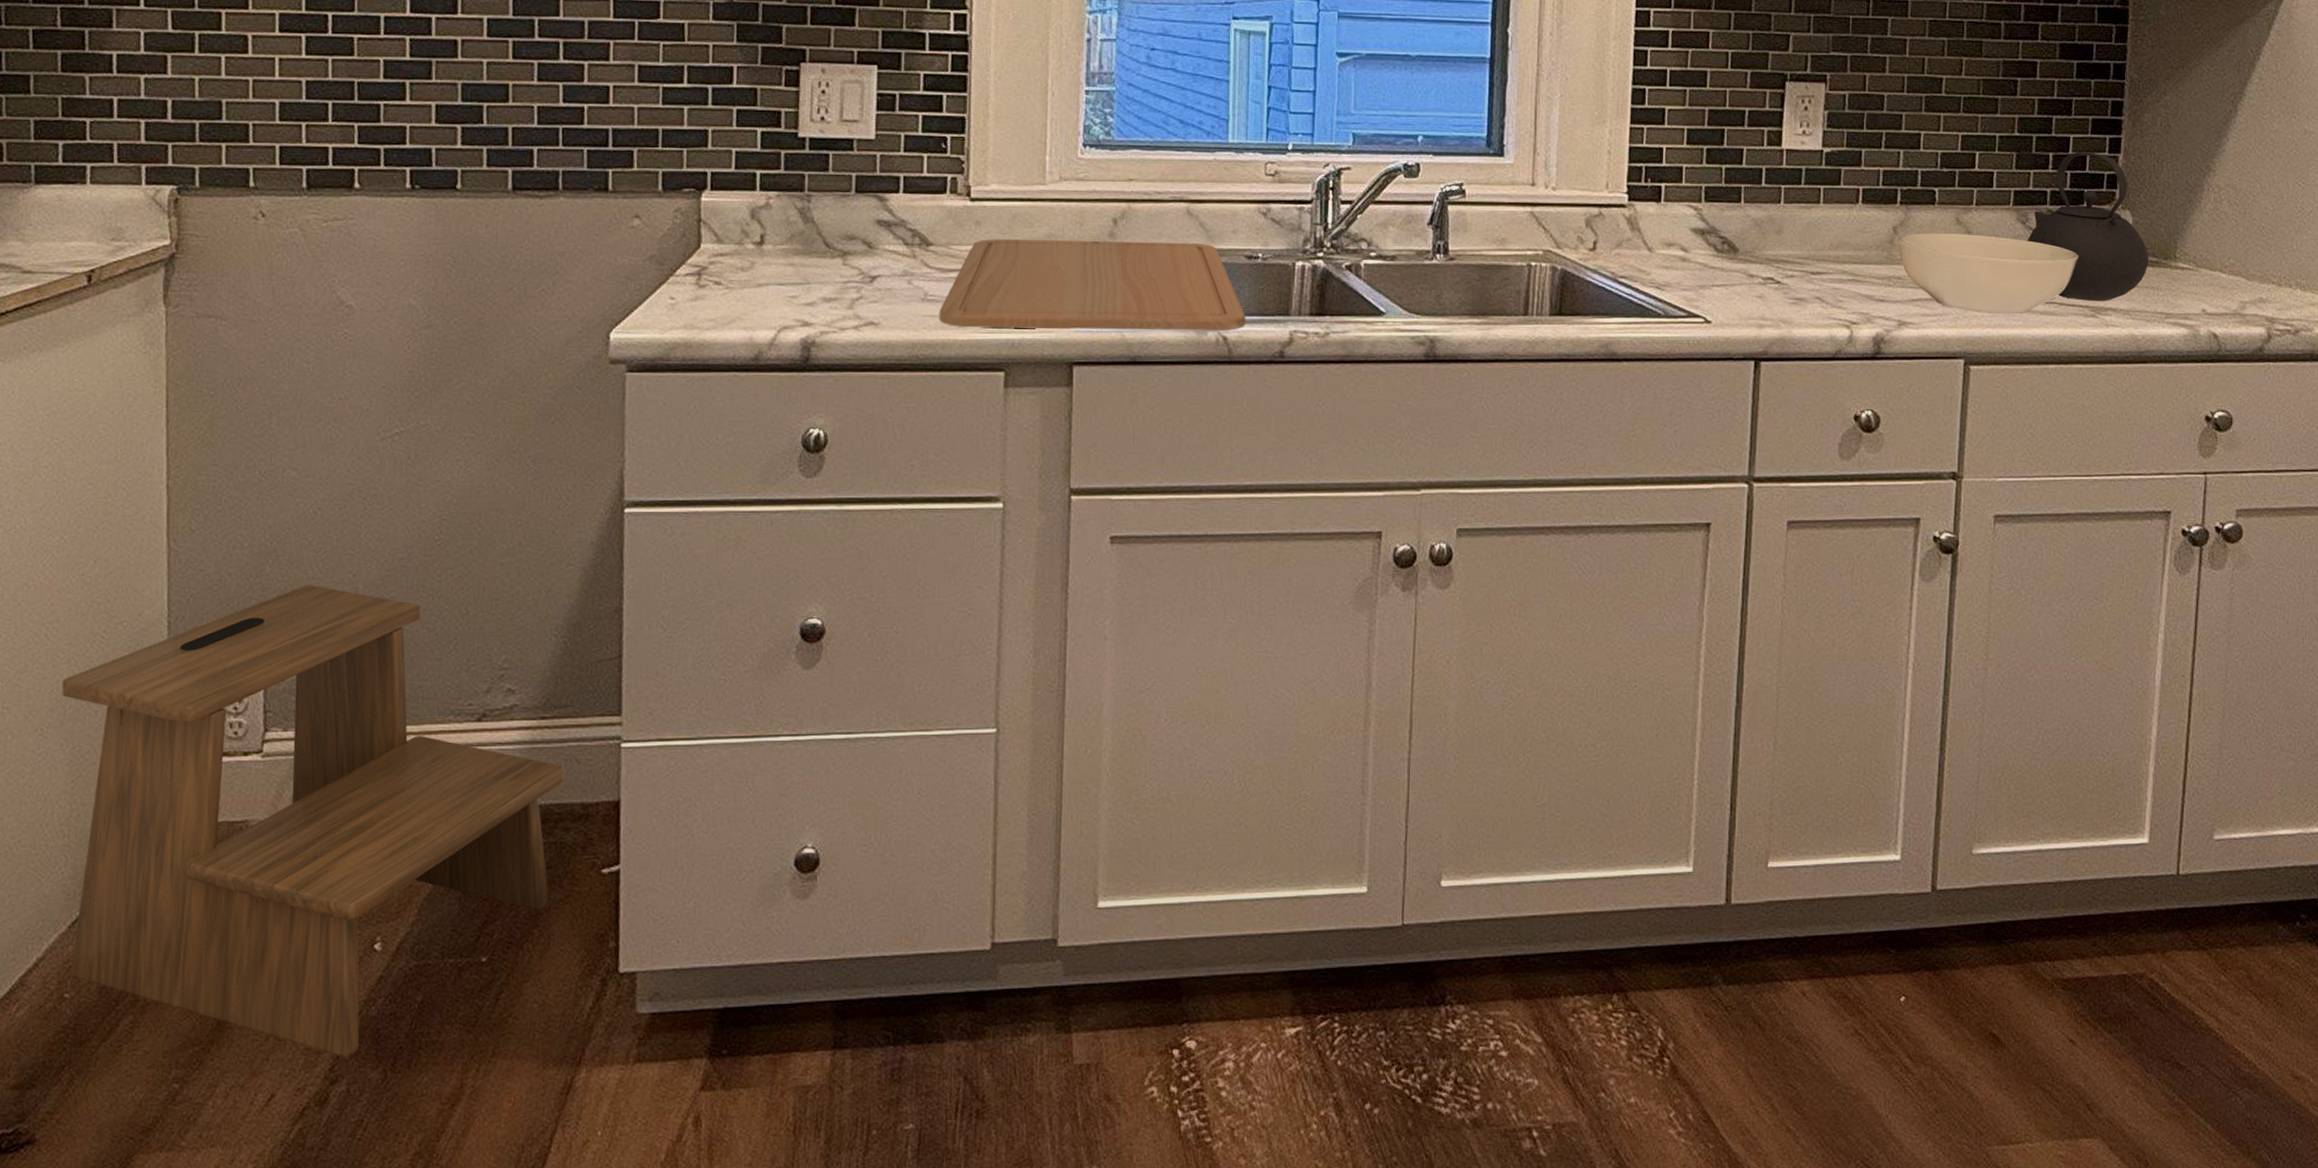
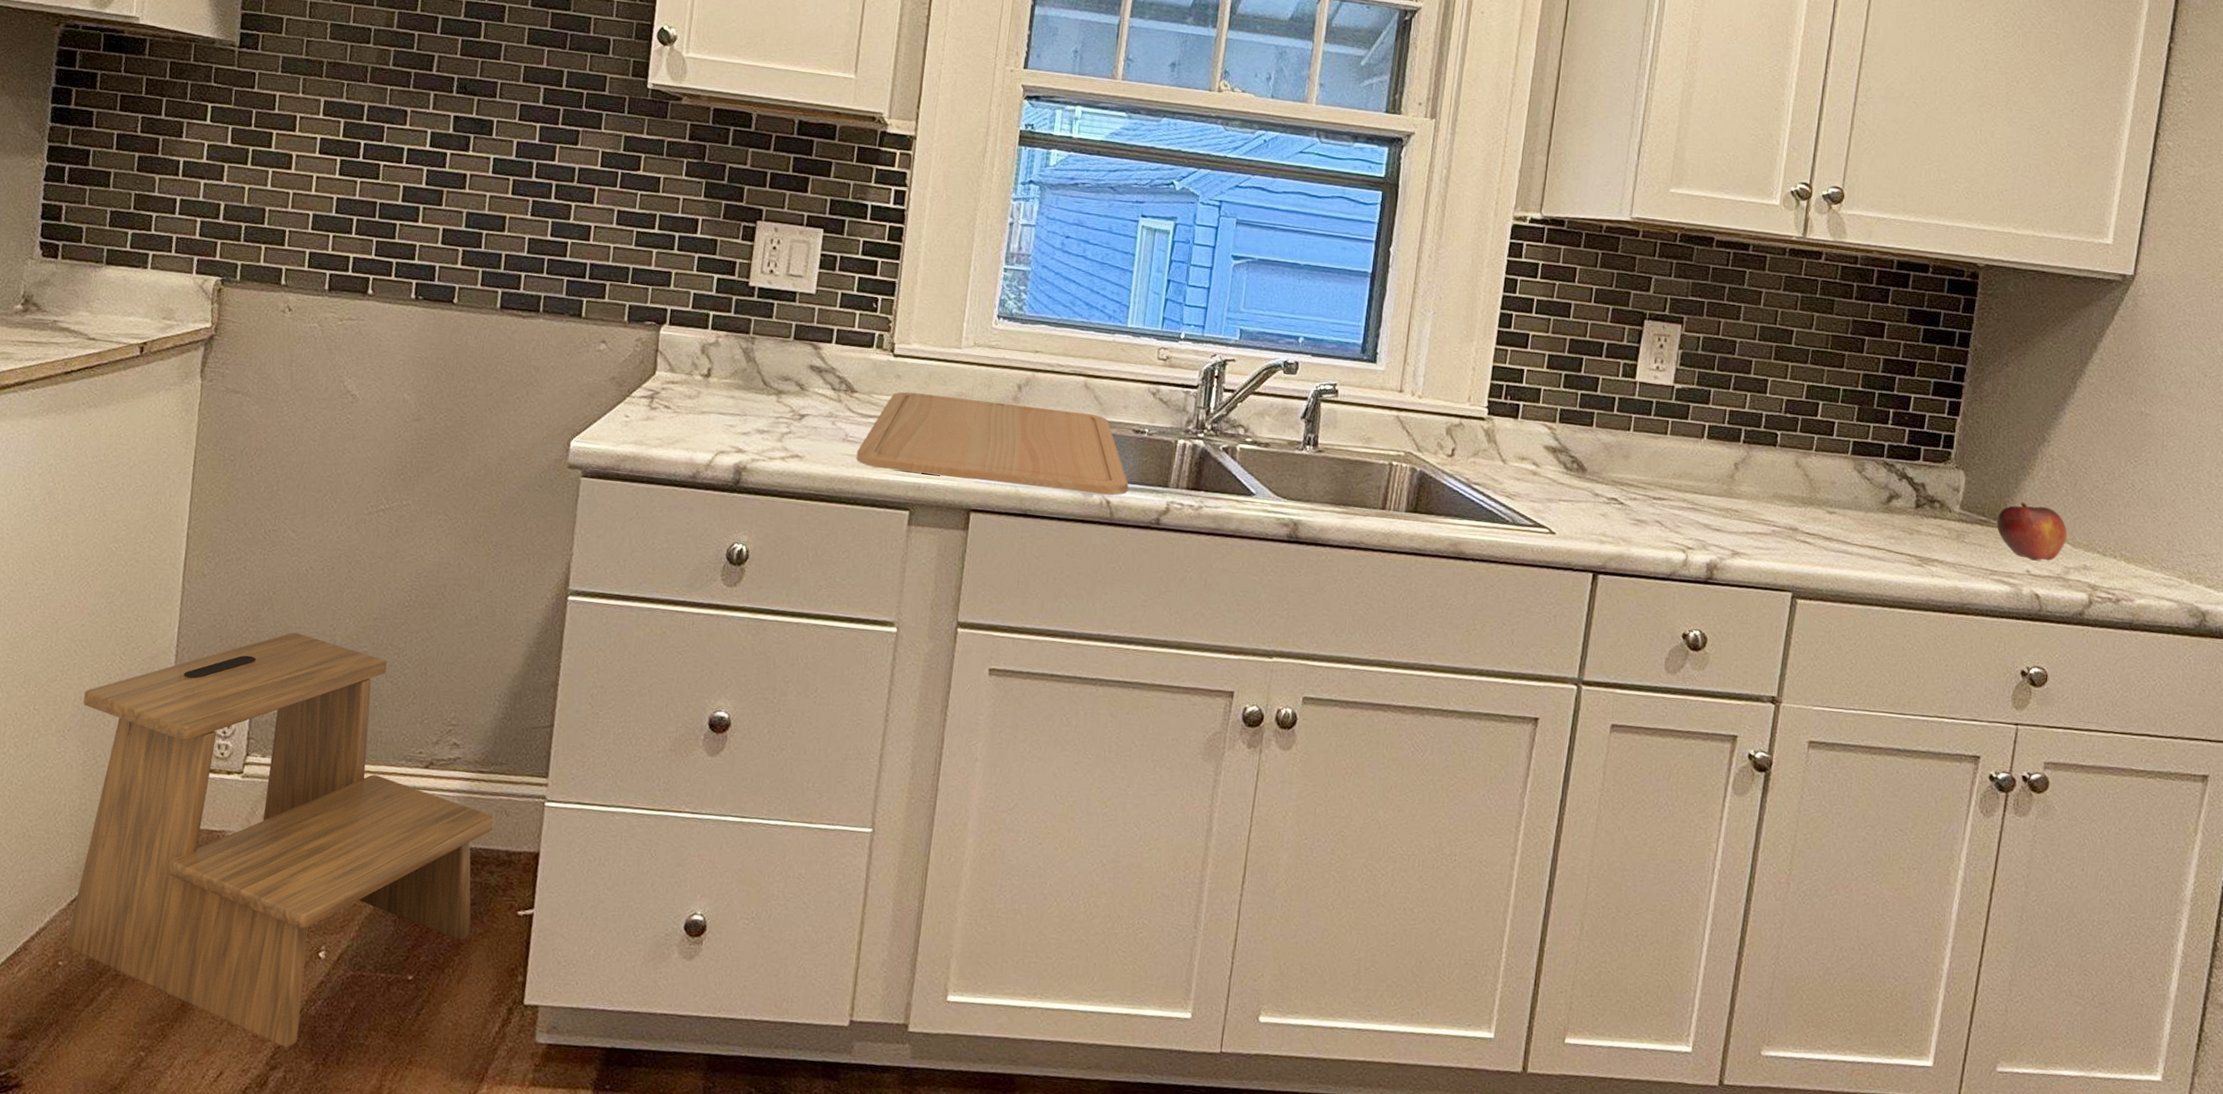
bowl: present [1897,233,2079,315] -> none [1737,471,1911,557]
kettle: present [2027,152,2149,302] -> none [1861,411,1979,553]
fruit: none [2168,237,2240,299] -> present [1997,501,2067,561]

